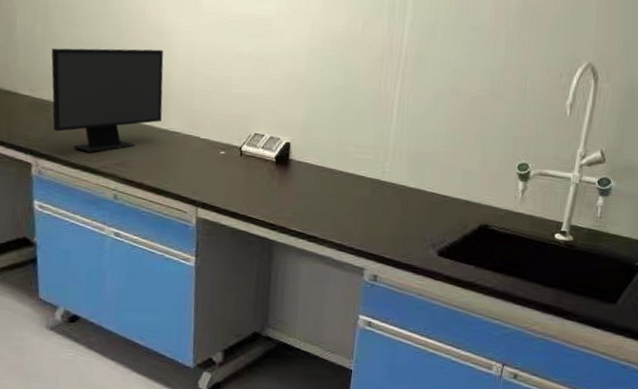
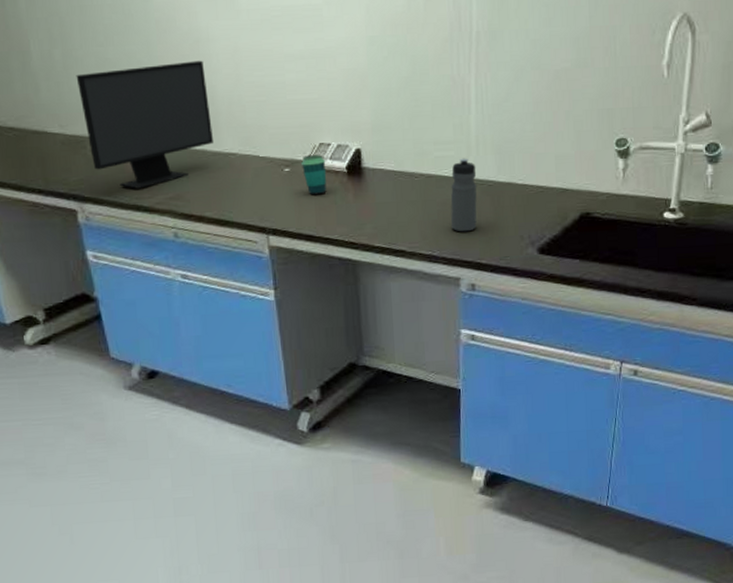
cup: none [235,142,258,178] -> present [300,155,327,195]
water bottle: none [362,162,391,228] -> present [450,158,477,232]

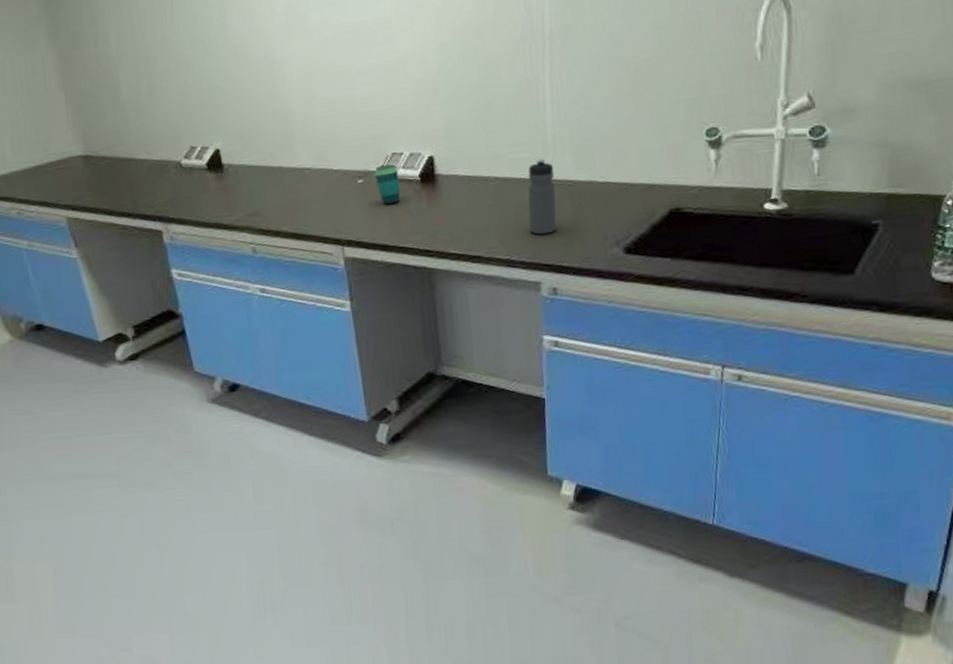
computer monitor: present [76,60,213,189] -> none [161,81,289,208]

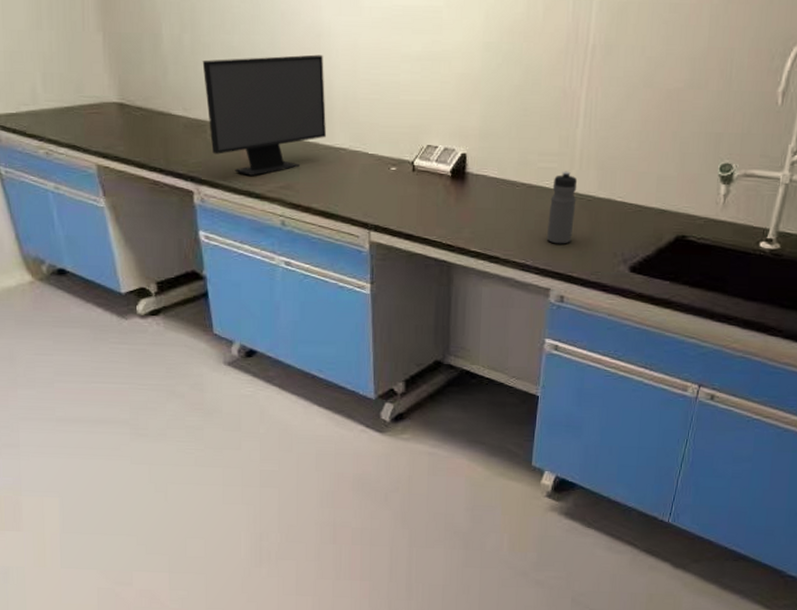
computer monitor: none [161,81,289,208] -> present [202,54,326,176]
cup: present [373,164,400,205] -> none [407,156,432,196]

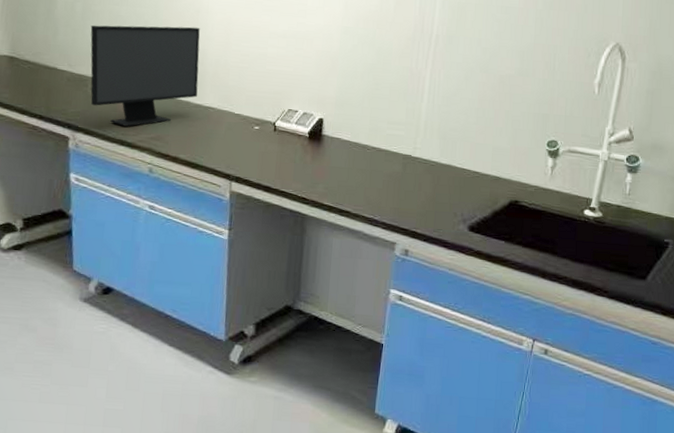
water bottle: present [547,171,578,244] -> none [394,138,422,203]

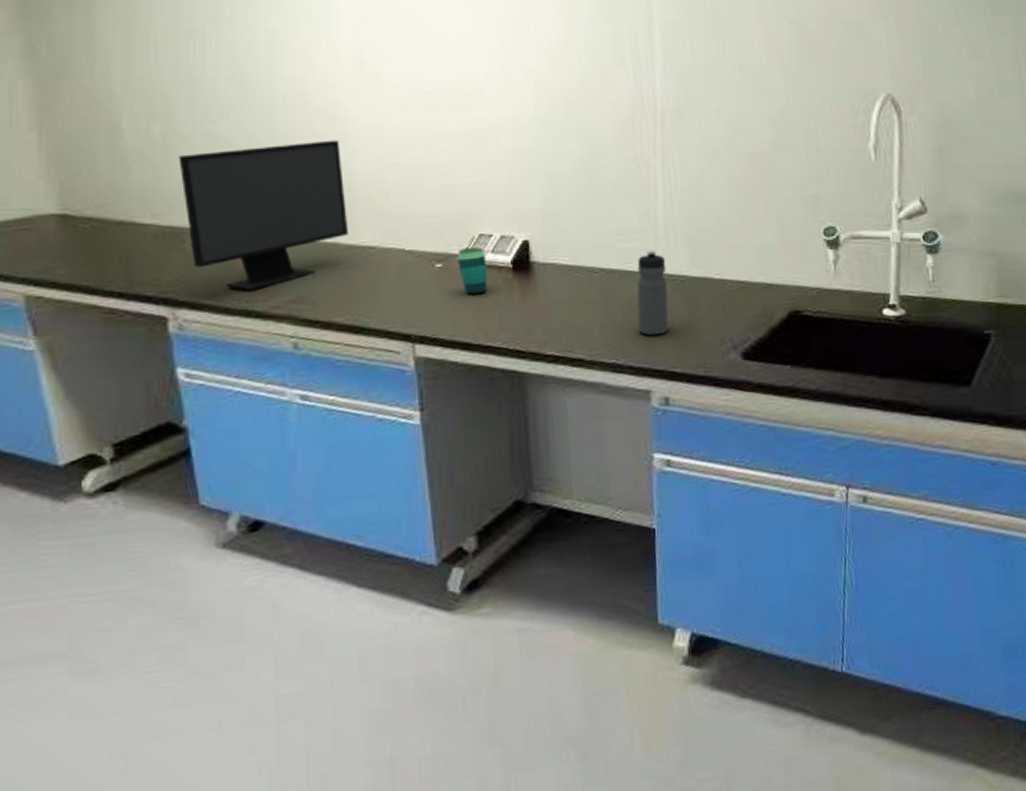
cup: none [269,118,292,153] -> present [455,247,488,295]
water bottle: none [394,138,422,203] -> present [637,250,669,336]

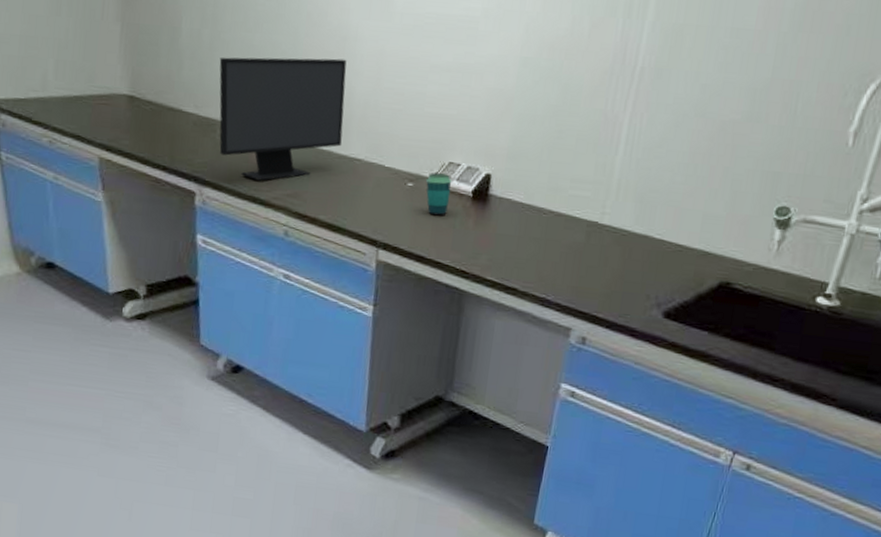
water bottle: present [637,250,669,336] -> none [573,201,612,281]

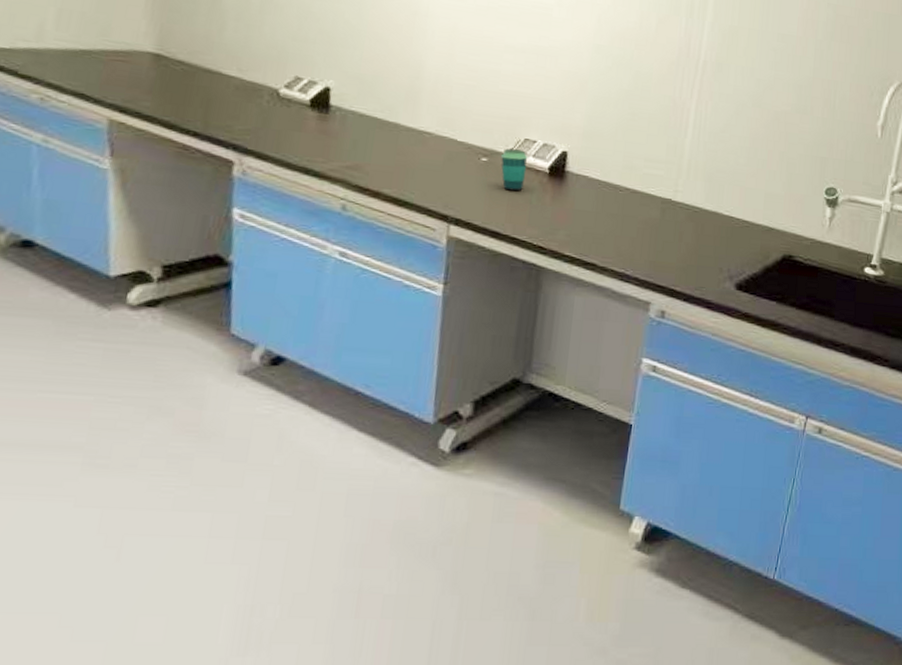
computer monitor: present [219,57,347,181] -> none [266,21,417,152]

